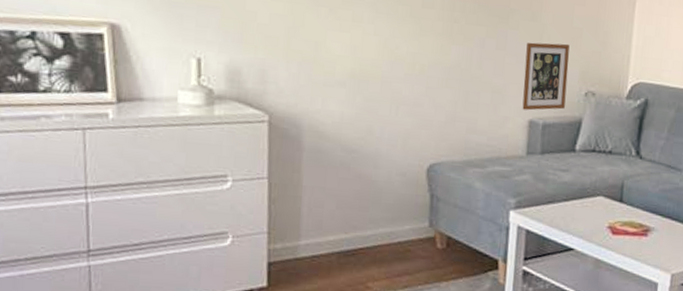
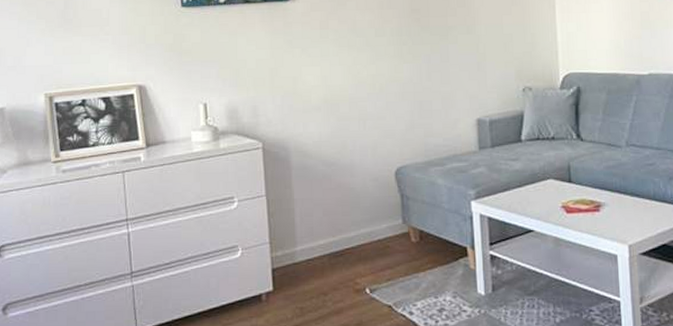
picture frame: present [522,42,570,111] -> none [466,49,507,111]

